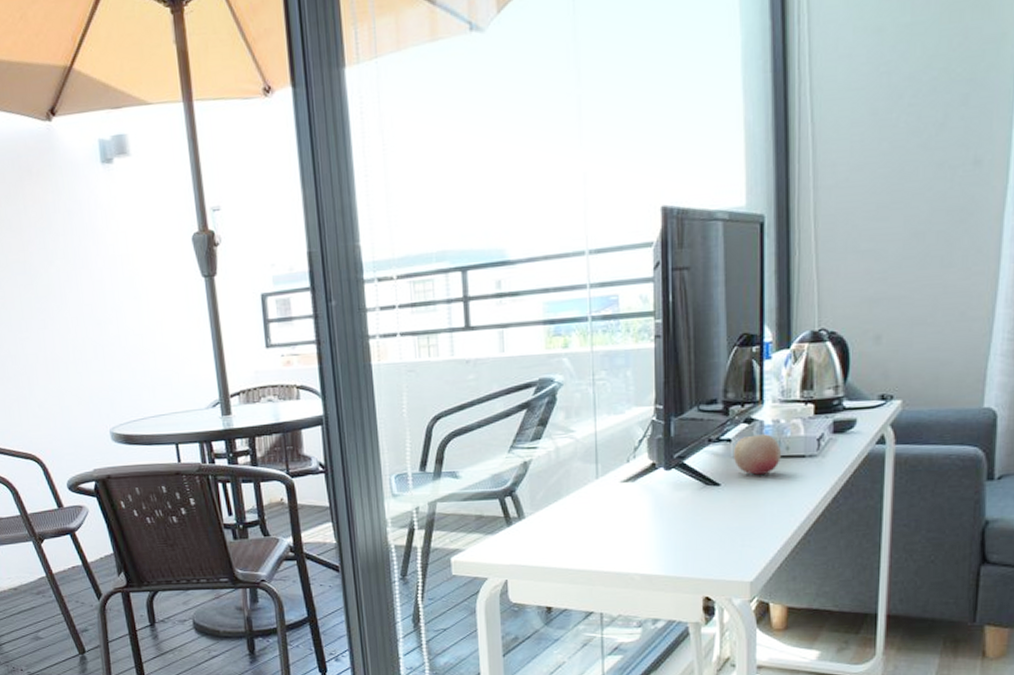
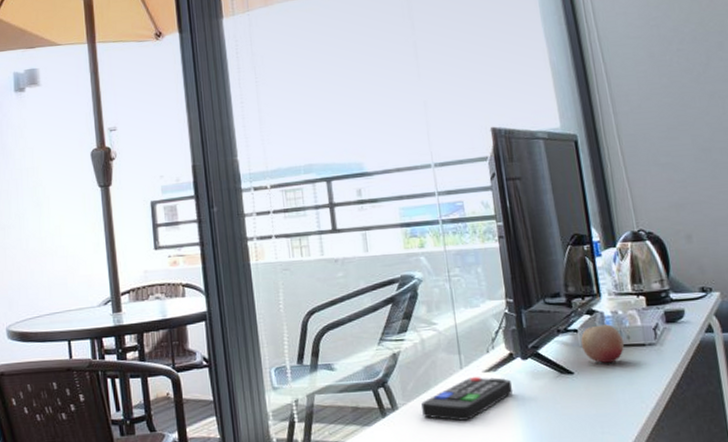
remote control: none [550,486,651,531] -> present [421,376,513,421]

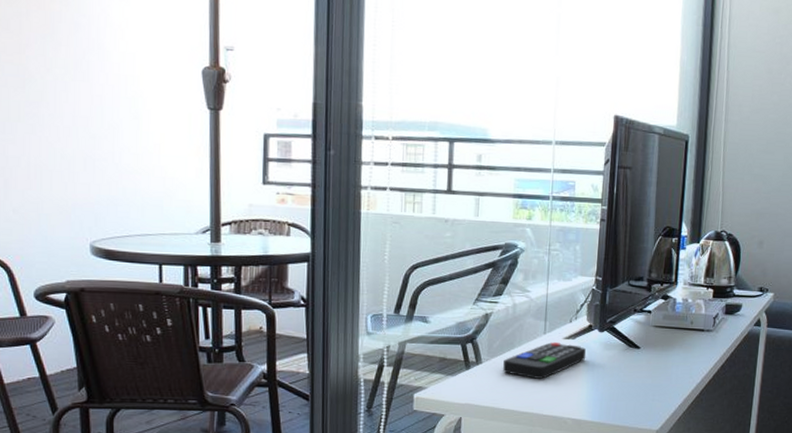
fruit: present [580,324,625,363] -> none [651,309,688,342]

